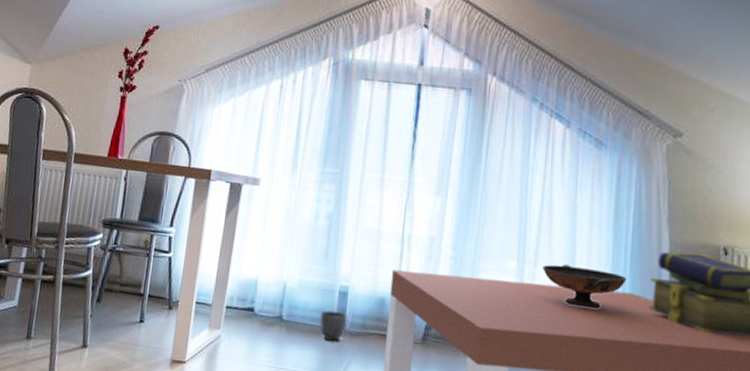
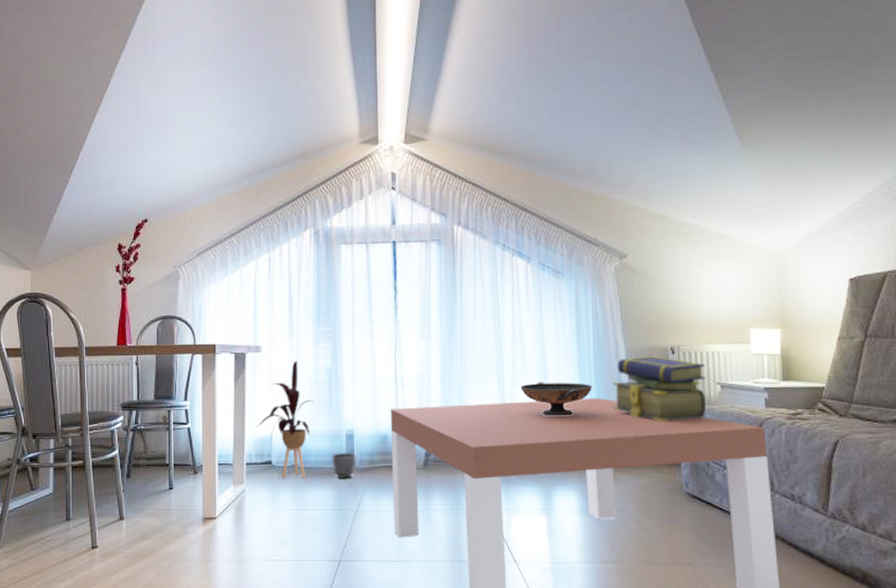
house plant: none [241,200,309,334] -> present [255,360,314,478]

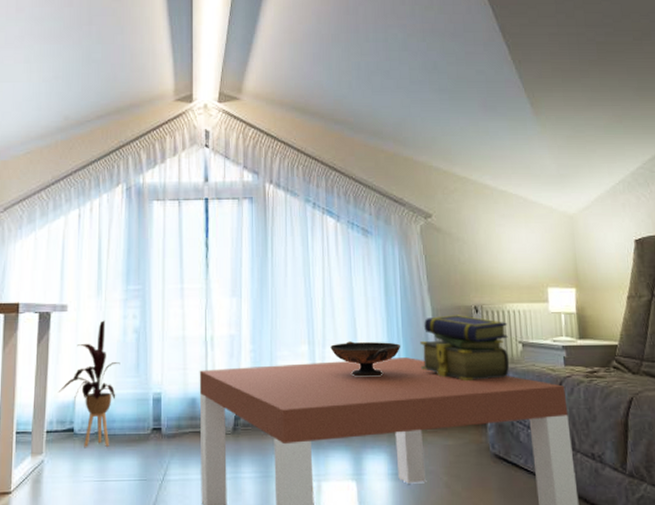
planter: present [331,453,356,478] -> none [137,418,163,446]

